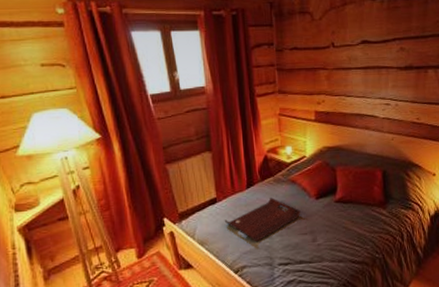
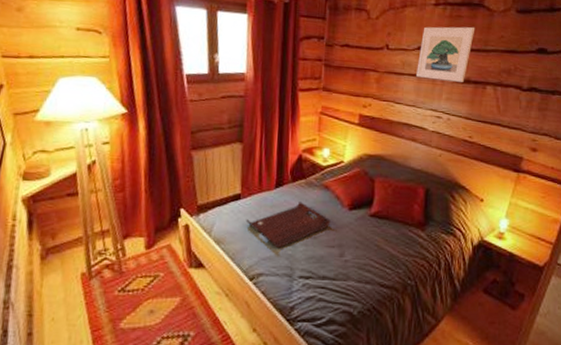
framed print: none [362,15,412,70] -> present [416,26,475,82]

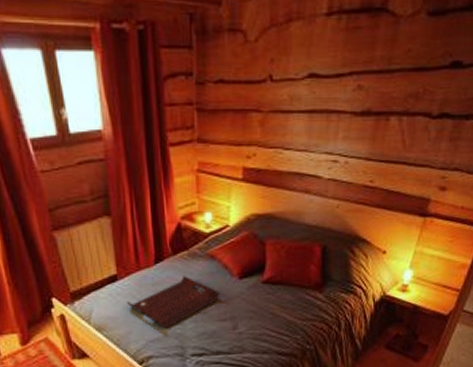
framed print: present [416,26,475,82] -> none [307,40,377,115]

